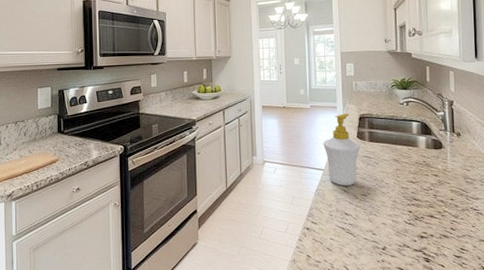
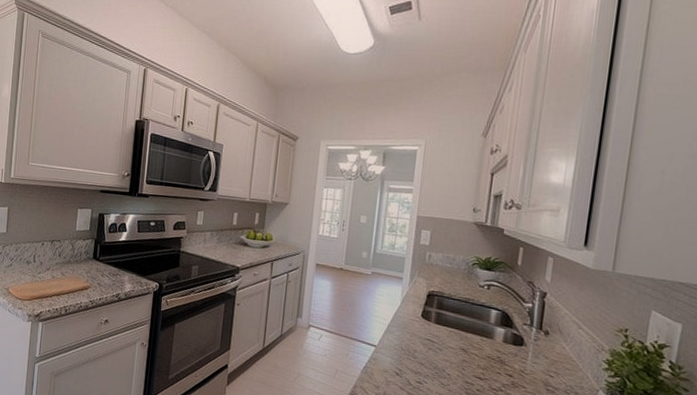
soap bottle: present [323,113,361,186] -> none [380,286,424,369]

